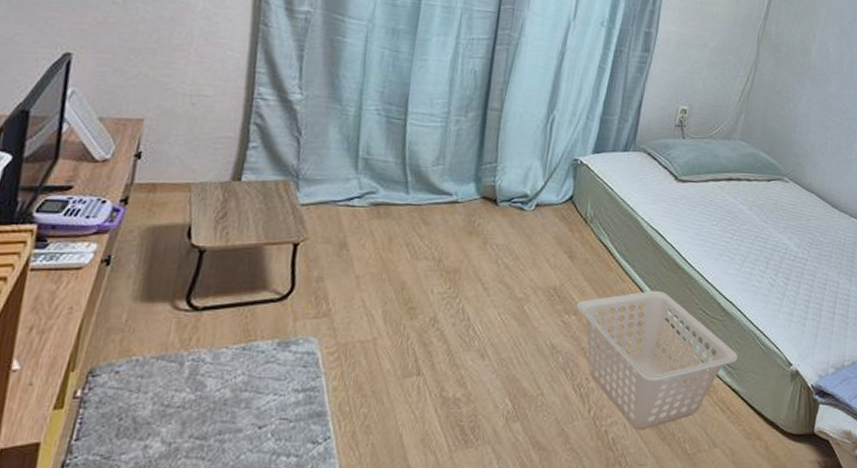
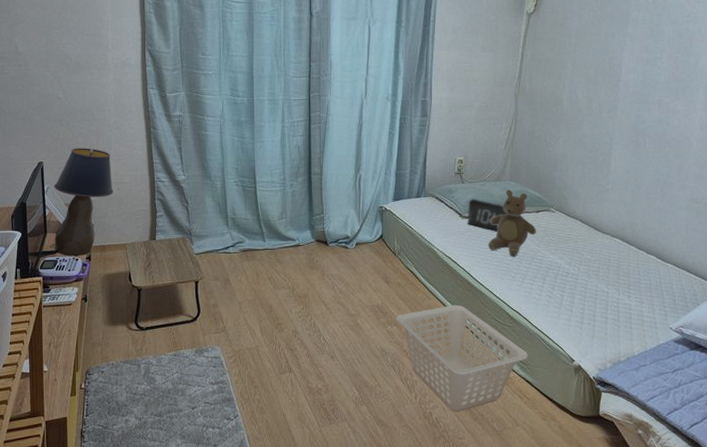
table lamp: none [57,38,189,196] -> present [49,148,114,256]
alarm clock: none [683,158,733,201] -> present [467,199,508,232]
teddy bear: none [705,151,766,233] -> present [488,189,537,256]

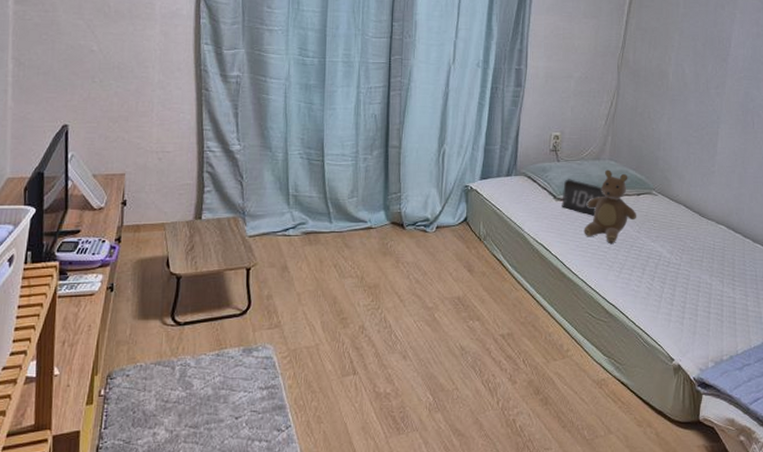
table lamp: present [49,148,114,256] -> none [69,110,153,236]
laundry basket: present [396,305,528,413] -> none [478,297,624,419]

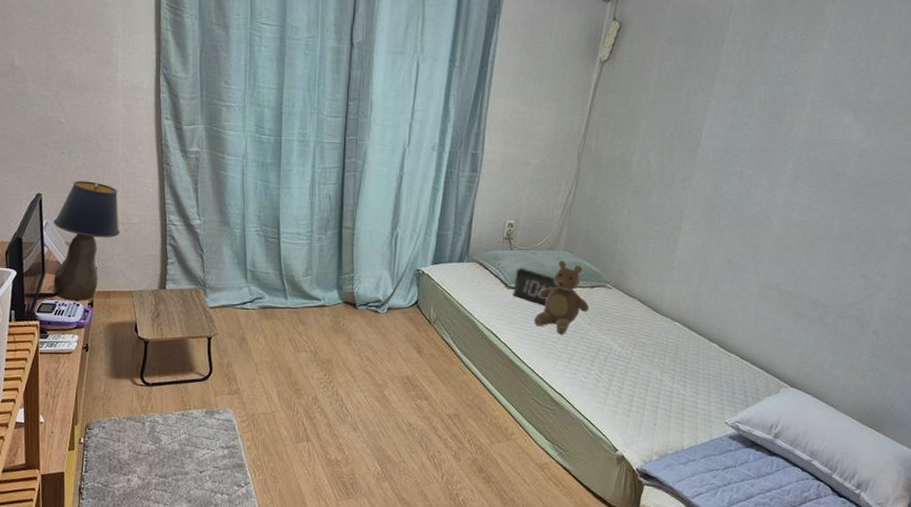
table lamp: none [69,110,153,236] -> present [47,180,120,301]

